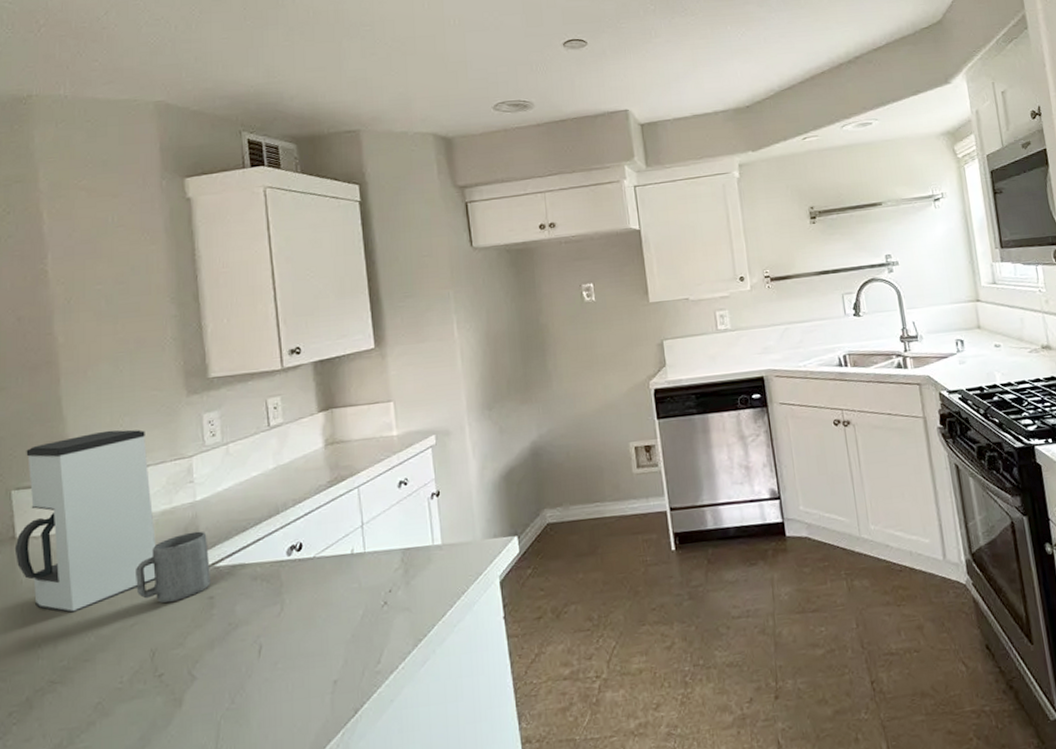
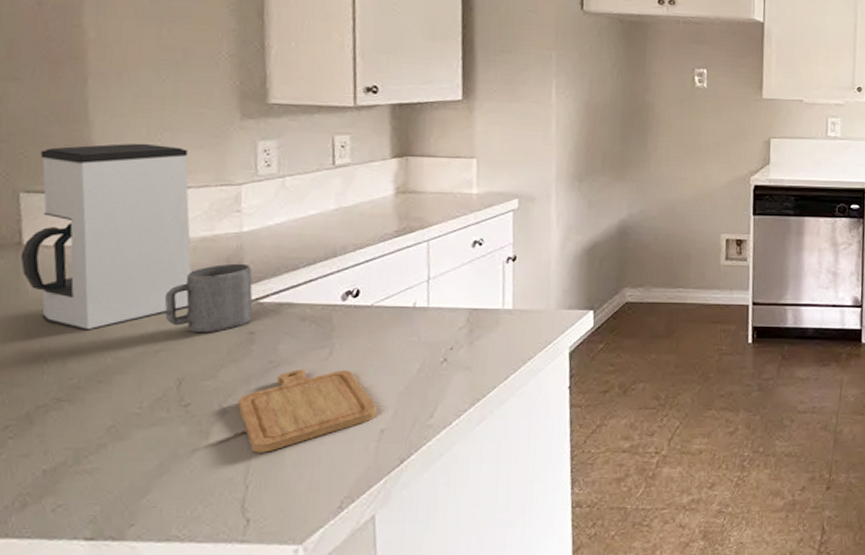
chopping board: none [205,624,329,717] -> present [238,369,378,453]

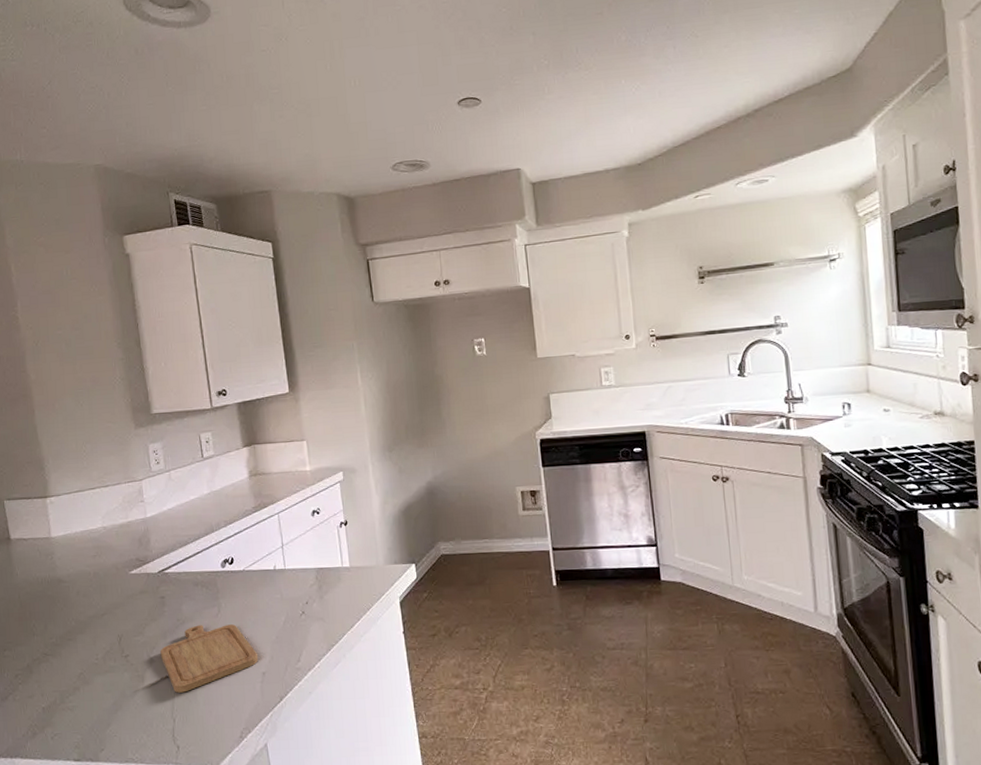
coffee maker: present [20,143,192,332] -> none [10,455,119,602]
mug: present [165,263,253,333] -> none [103,542,162,599]

